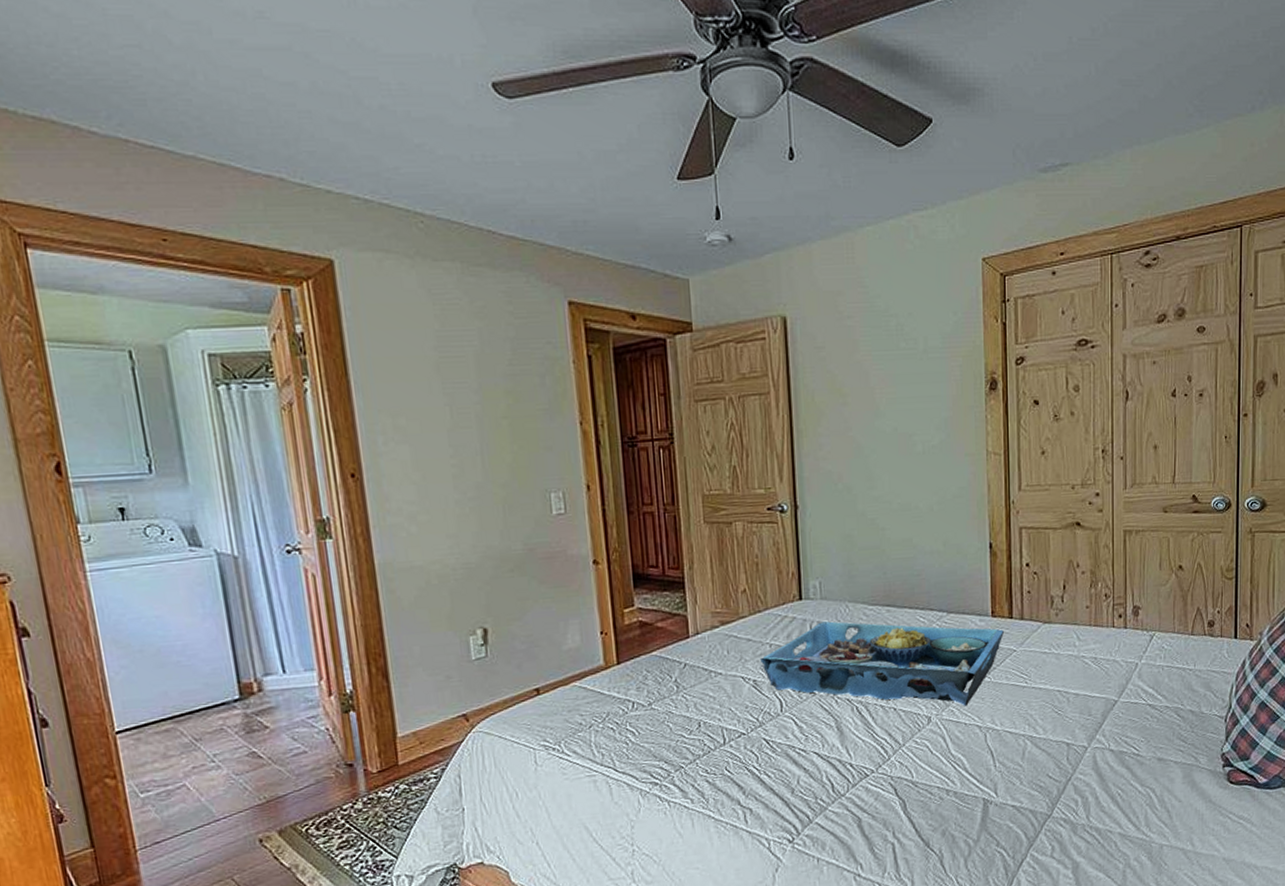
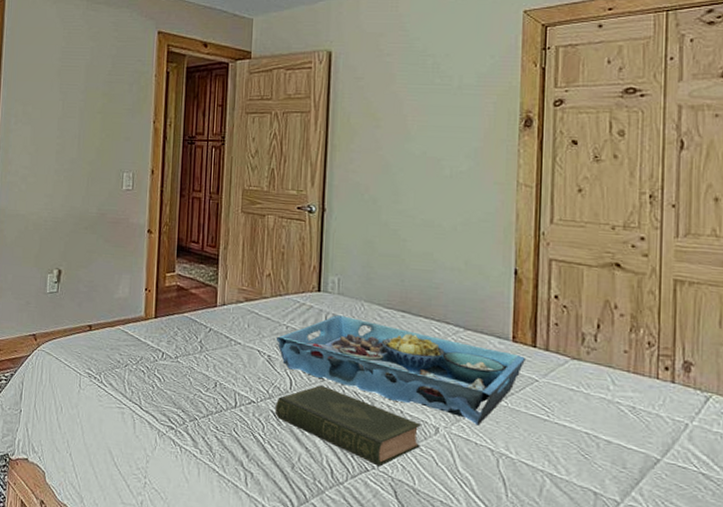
book: none [767,699,915,769] -> present [275,384,421,467]

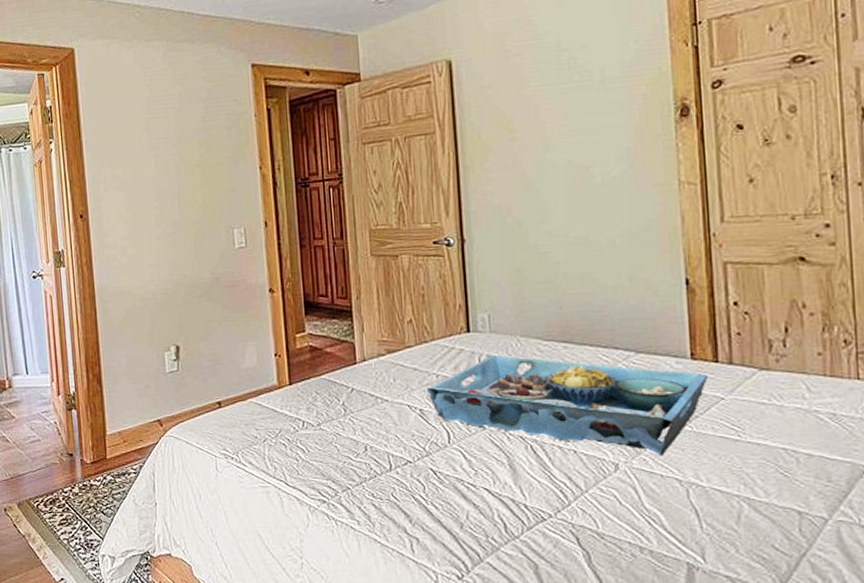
book: present [275,384,421,467] -> none [434,433,600,514]

